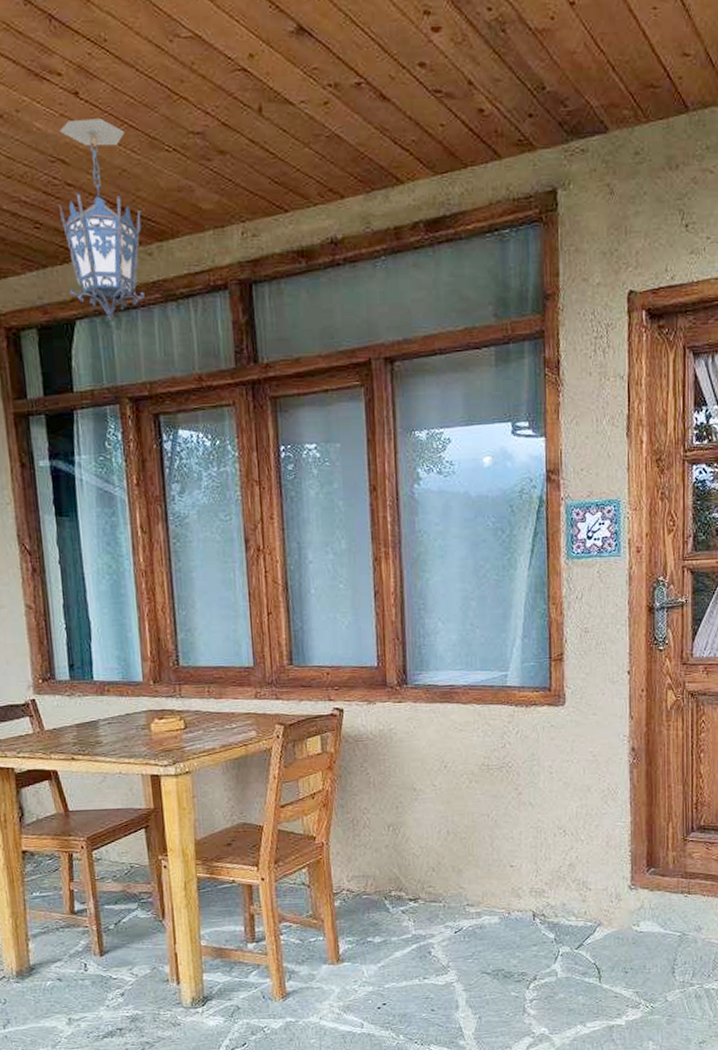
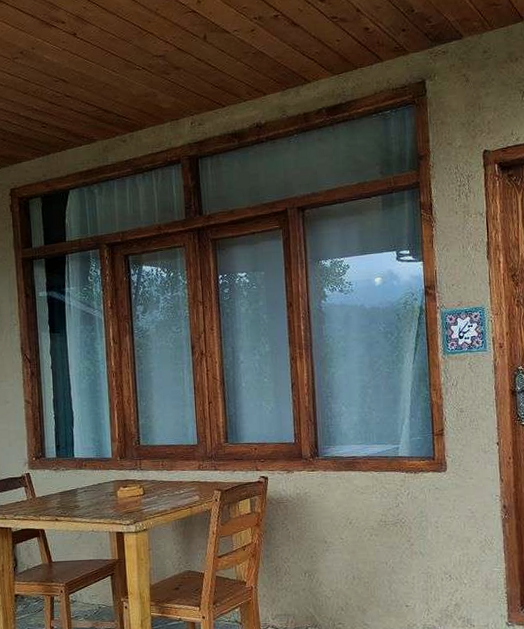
hanging lantern: present [56,118,145,322] -> none [58,50,120,190]

